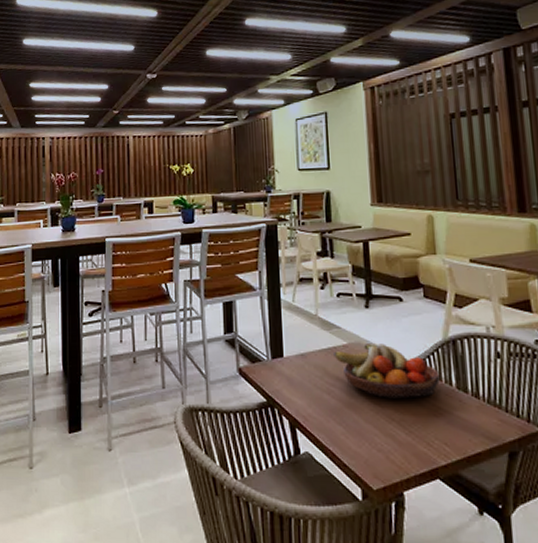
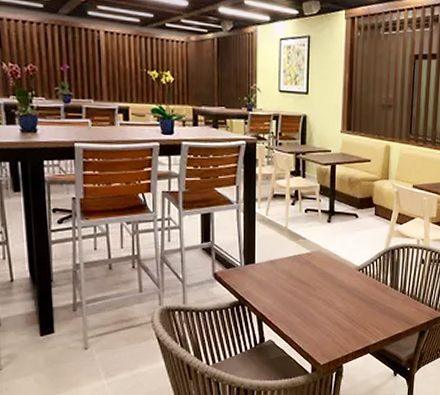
fruit bowl: present [334,344,441,399] -> none [298,252,380,296]

